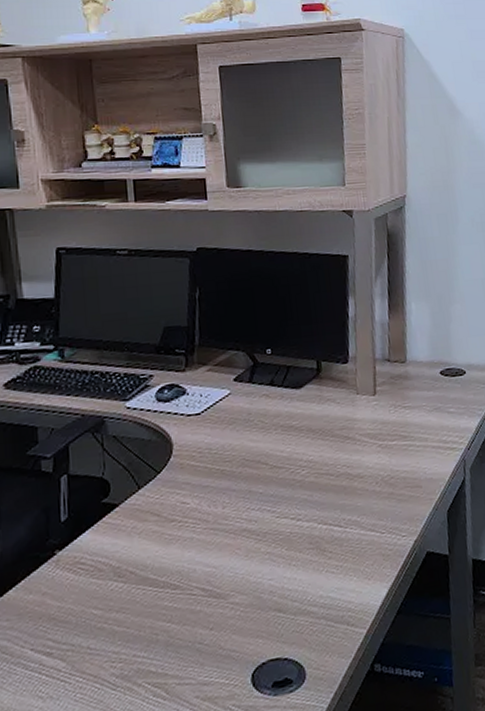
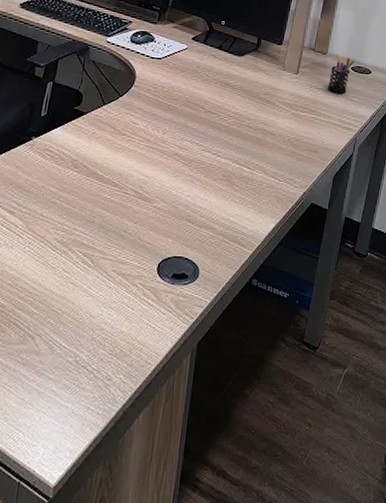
pen holder: none [415,358,442,409] -> present [327,53,354,94]

